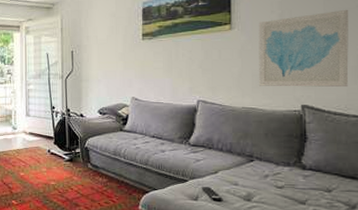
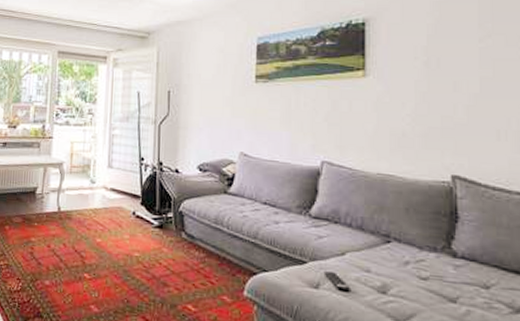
wall art: present [258,9,349,88] -> none [398,60,511,157]

